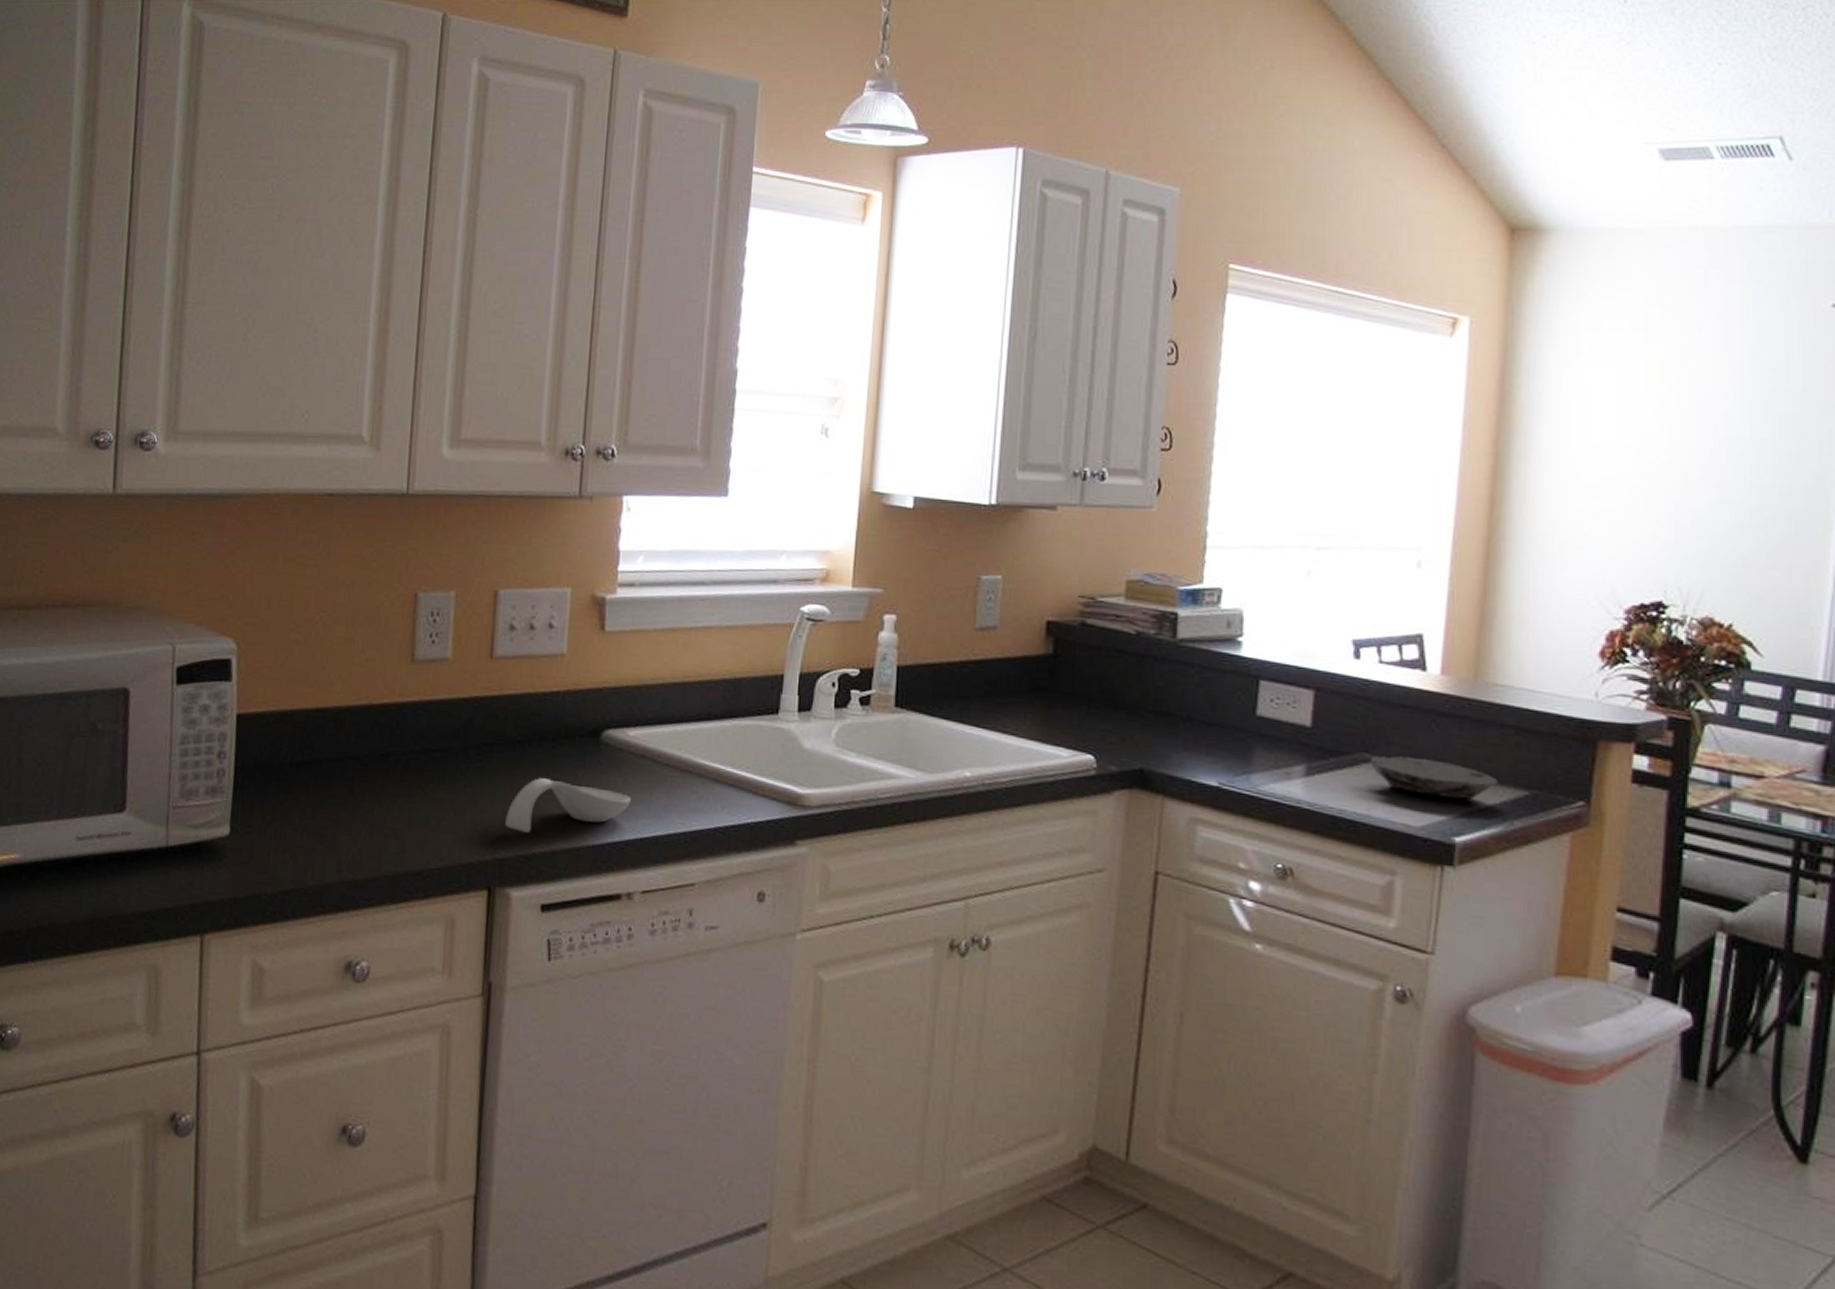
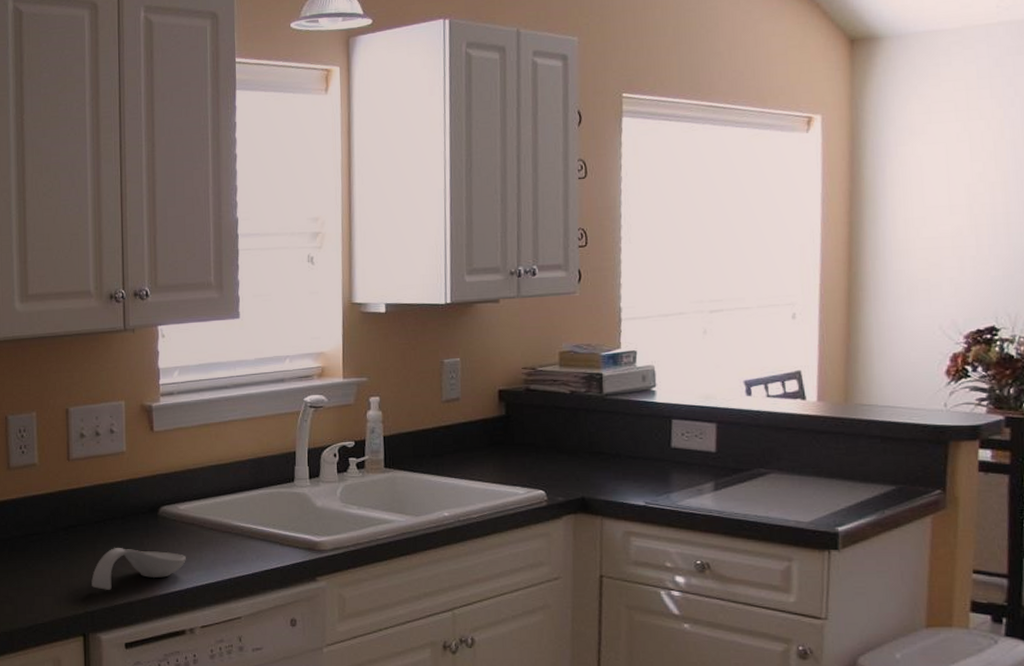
bowl: present [1370,756,1498,800] -> none [765,468,870,498]

